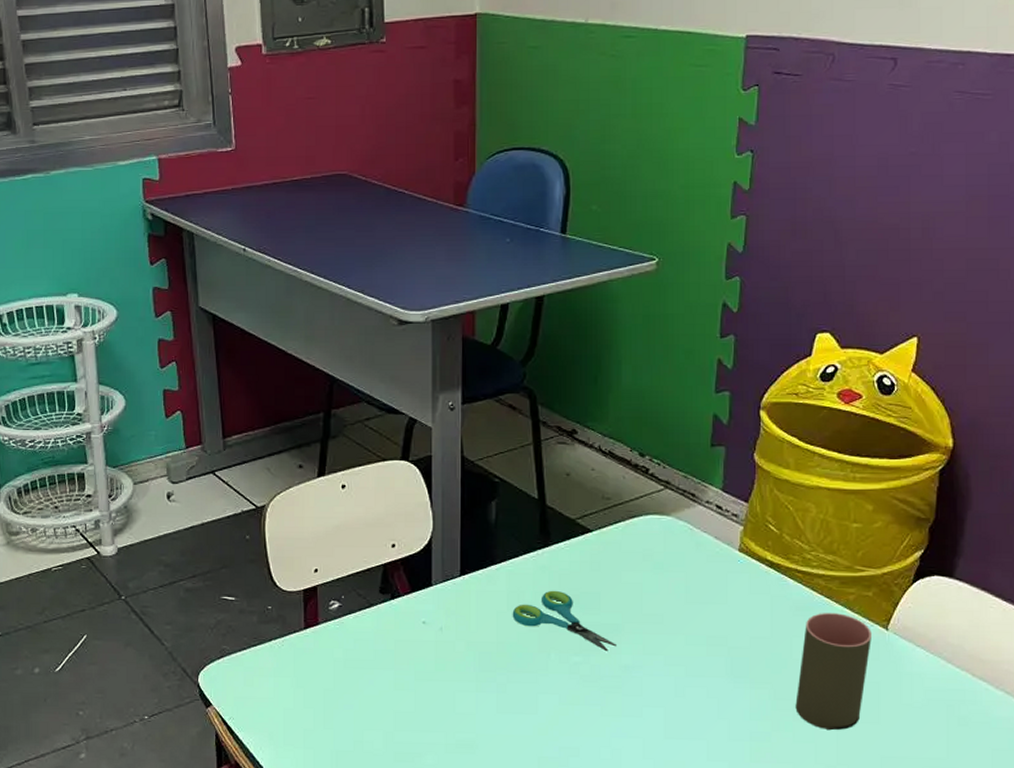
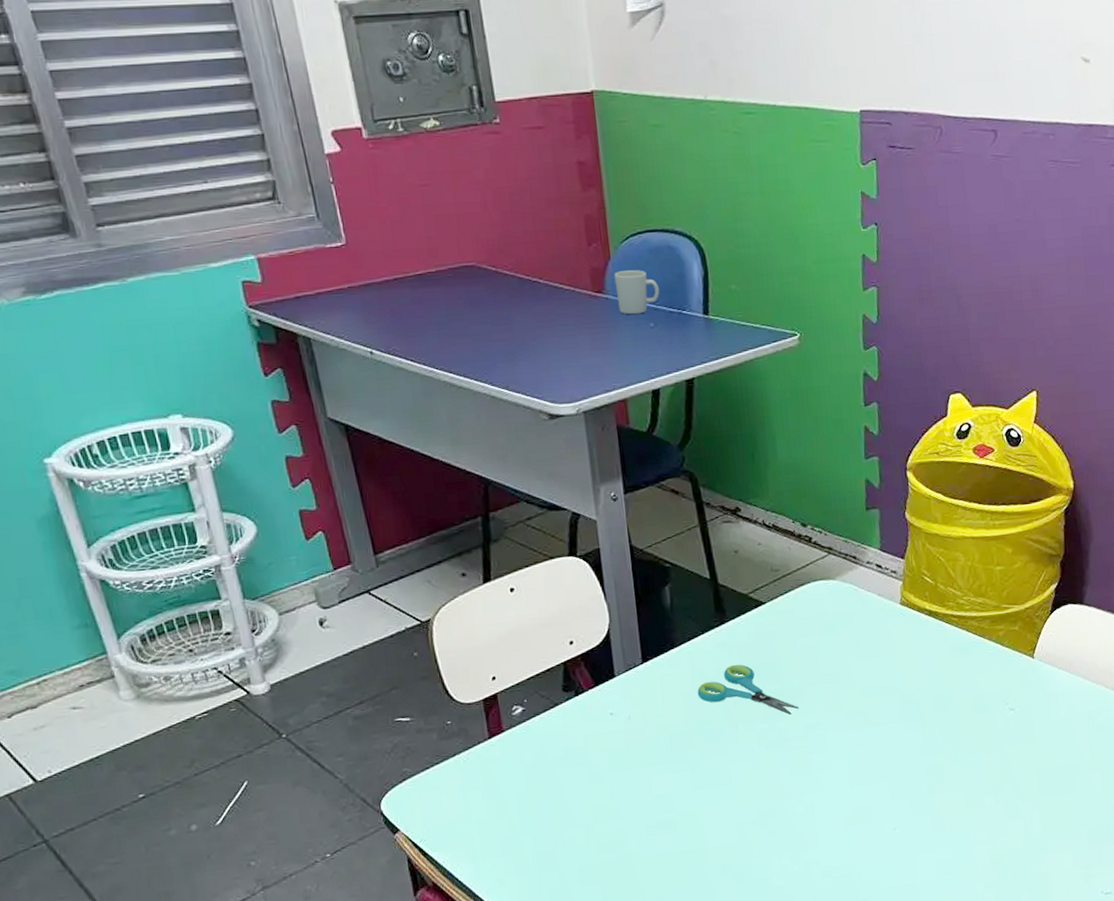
mug: none [476,186,520,229] -> present [614,270,660,315]
cup: present [795,613,871,731] -> none [962,649,1021,755]

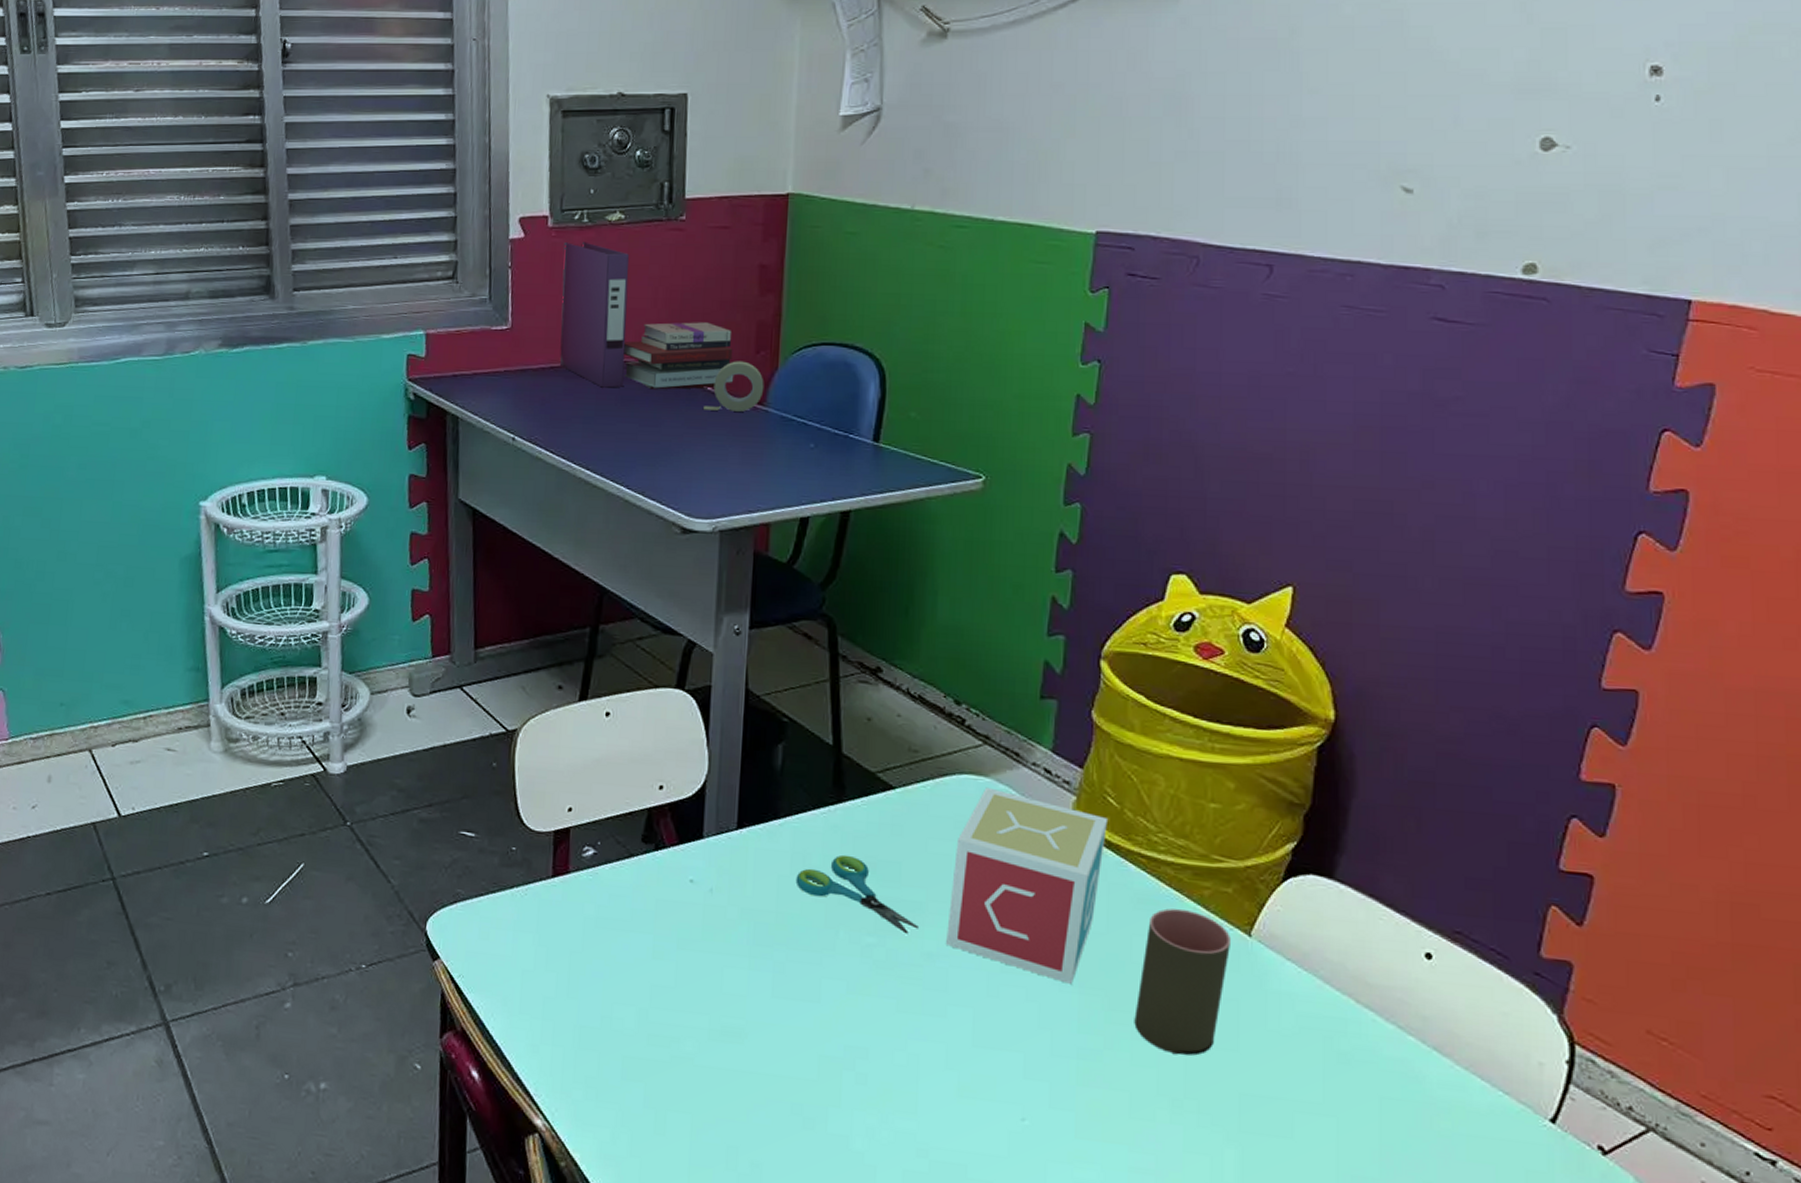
binder: none [383,151,469,293] -> present [560,241,629,388]
books: none [463,221,573,290] -> present [623,322,734,390]
adhesive tape: none [549,254,601,304] -> present [704,361,764,412]
mug: present [614,270,660,315] -> none [778,384,828,433]
toy block: none [818,587,927,723] -> present [946,787,1107,984]
cup: none [962,649,1021,755] -> present [1134,908,1230,1056]

